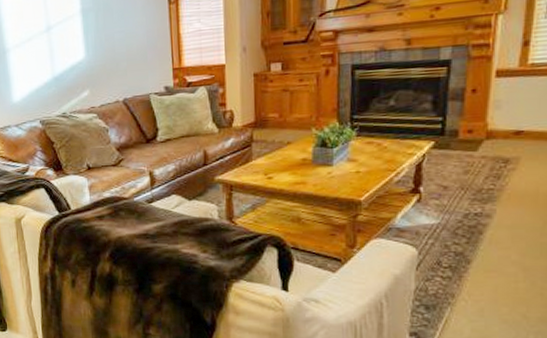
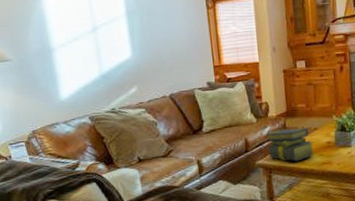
stack of books: none [229,140,287,180] -> present [266,127,316,162]

